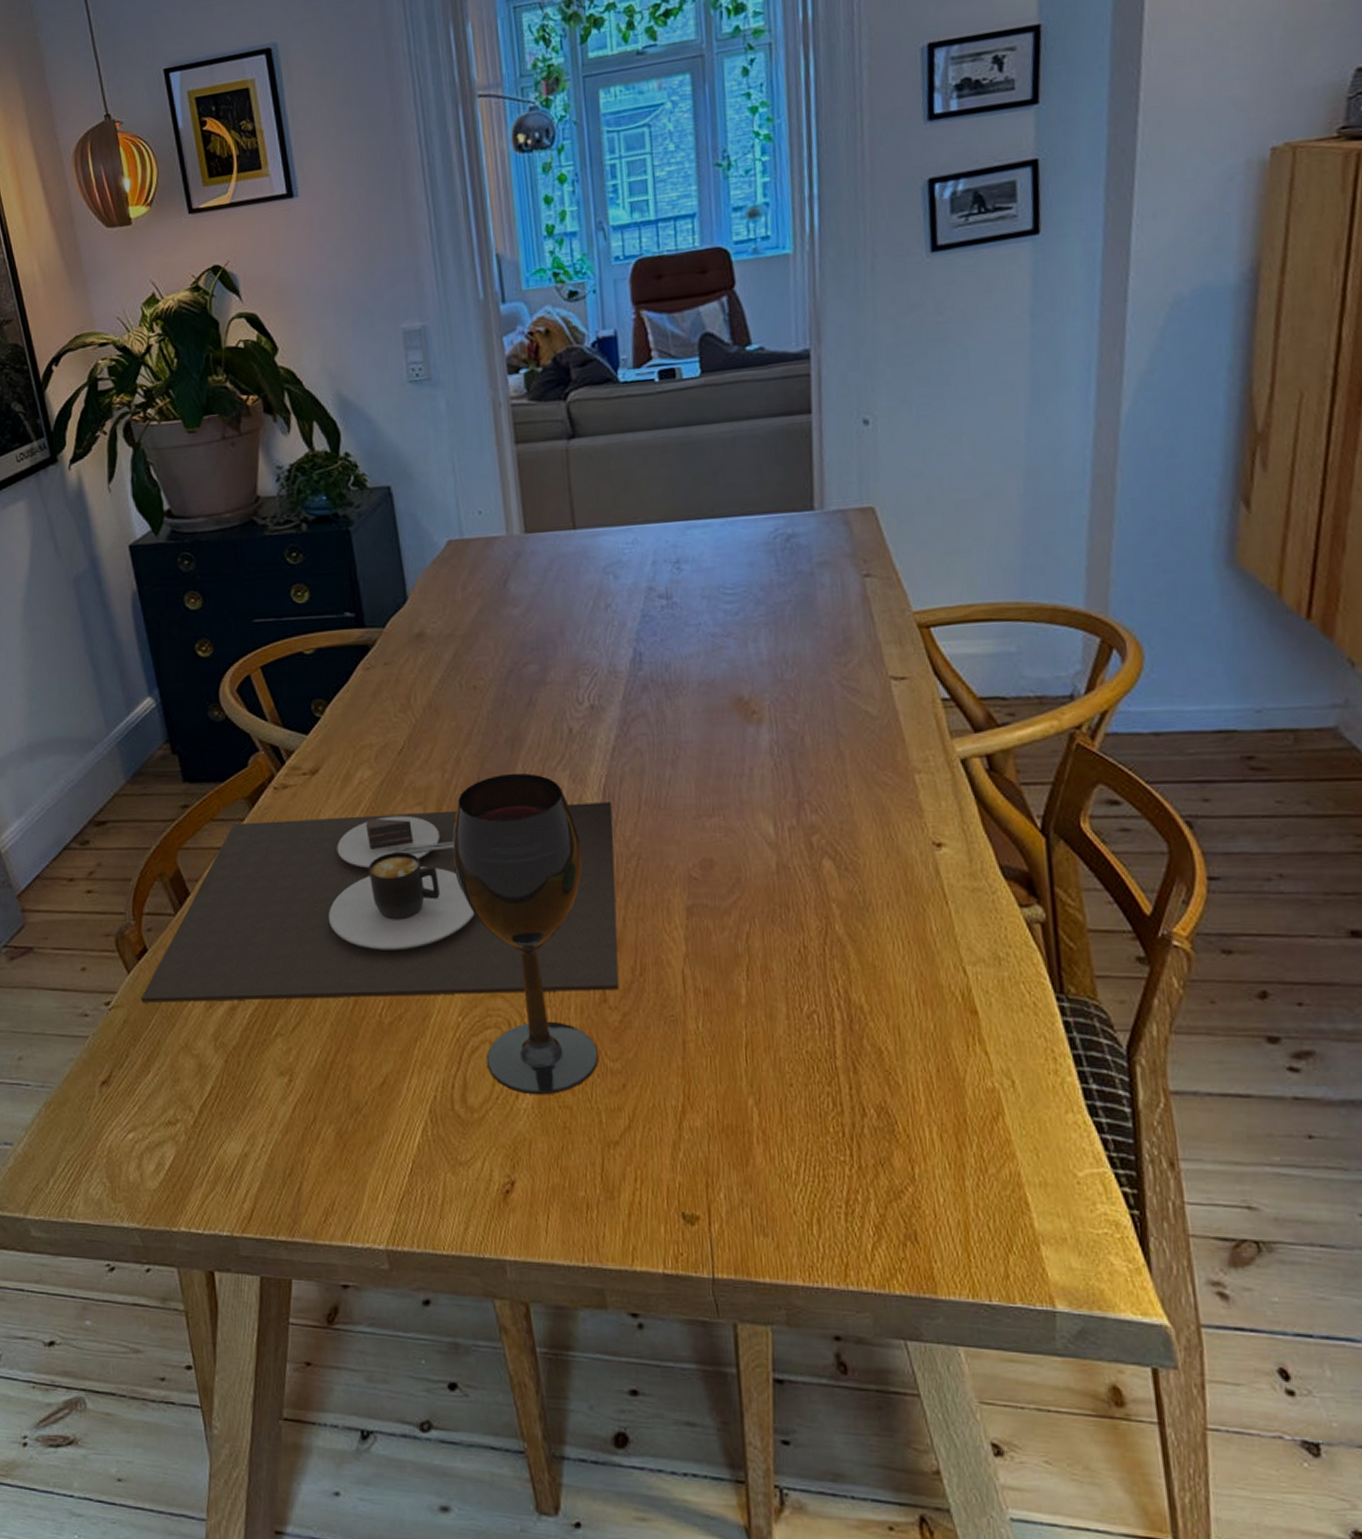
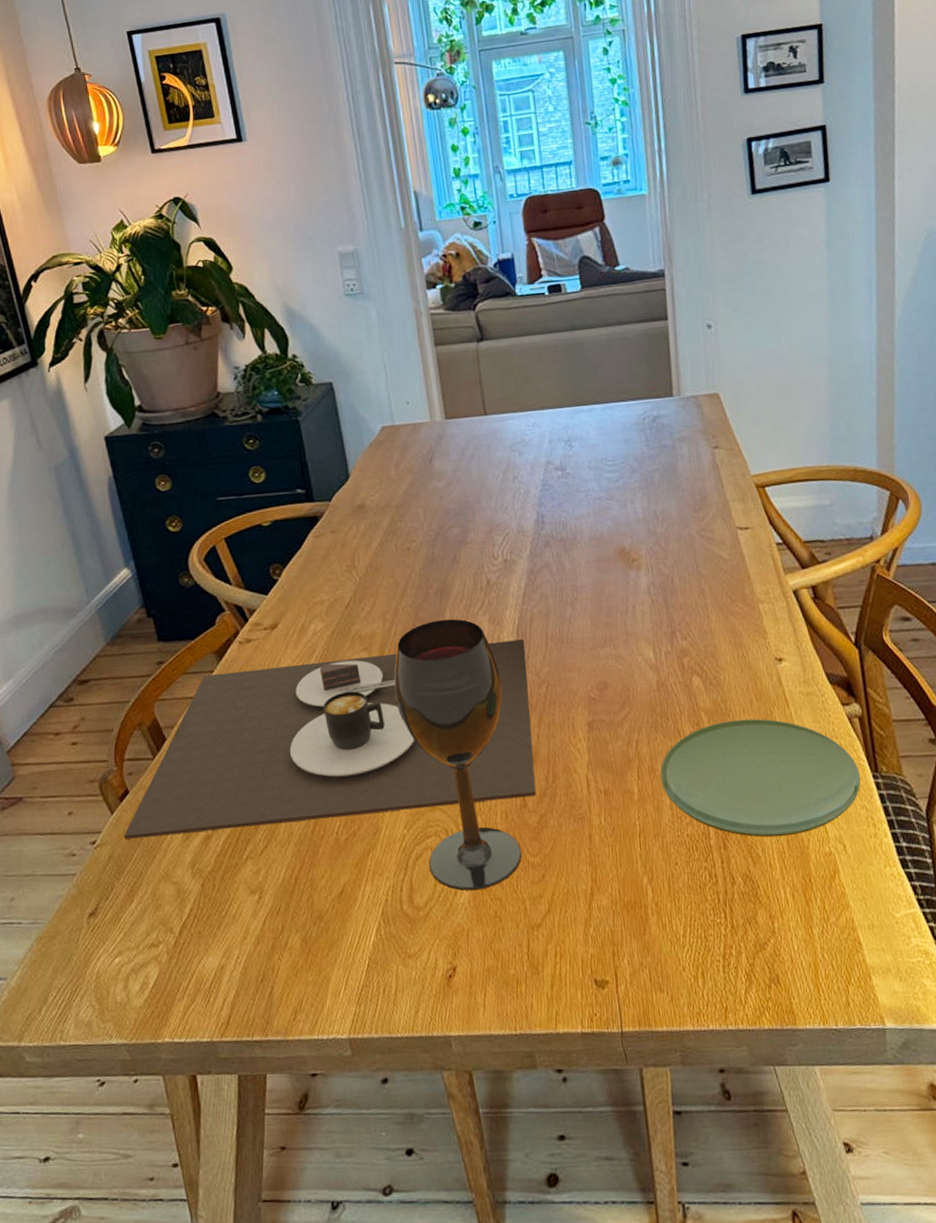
plate: none [775,915,1040,1064] -> present [660,718,861,838]

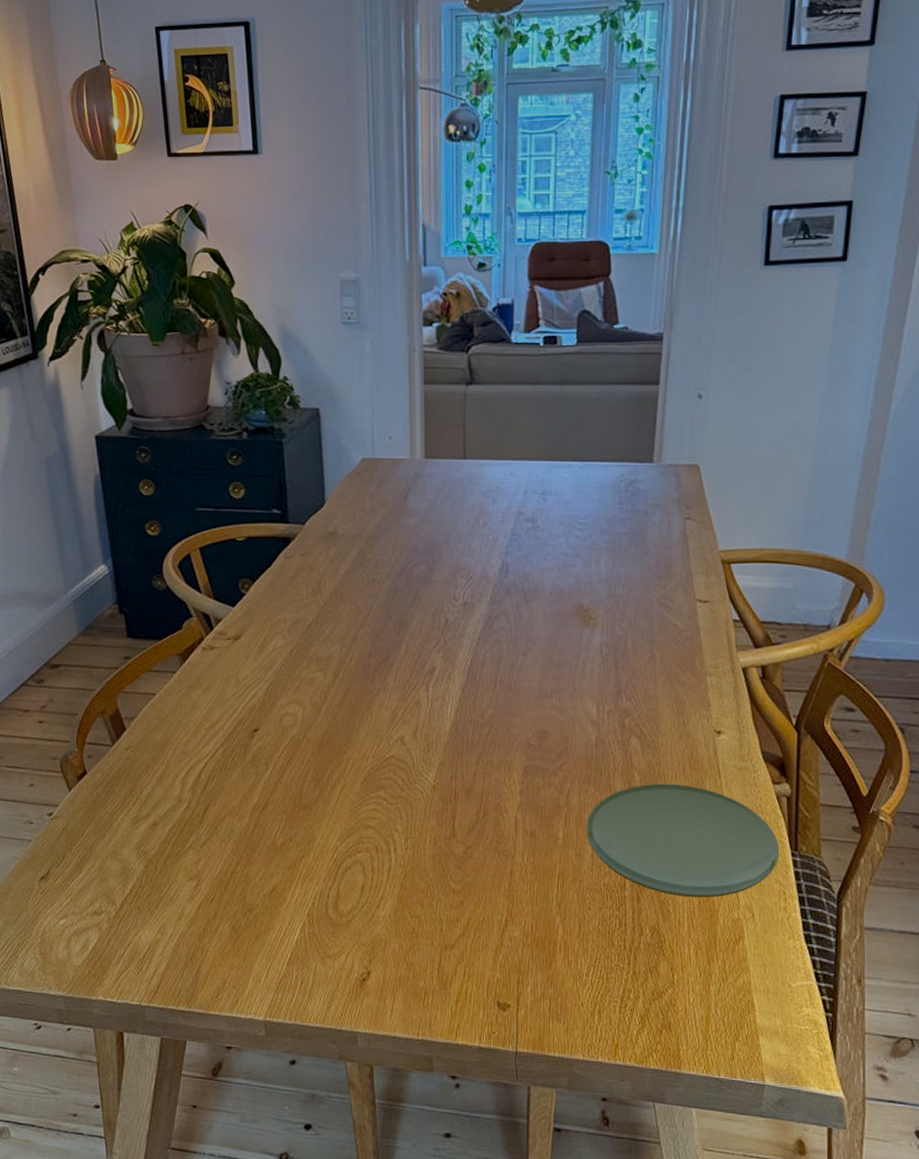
place setting: present [124,639,536,839] -> none [79,675,474,829]
wine glass: present [394,619,523,891] -> none [344,651,447,907]

